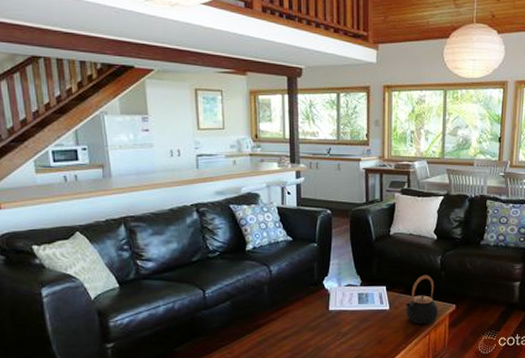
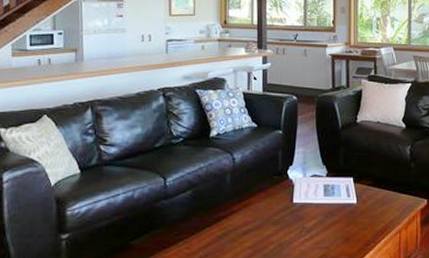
teapot: present [406,275,438,324] -> none [374,166,409,221]

